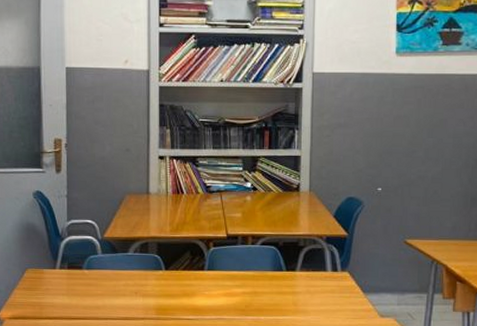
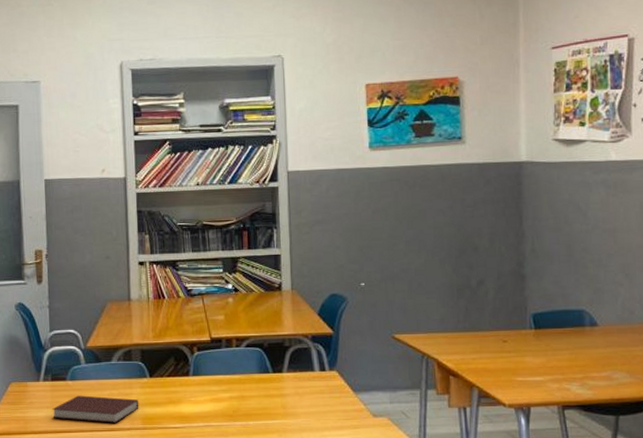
notebook: none [68,284,154,312] -> present [52,395,139,423]

